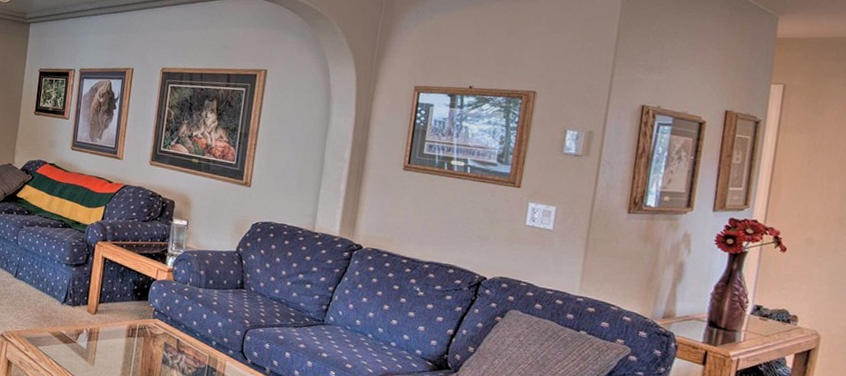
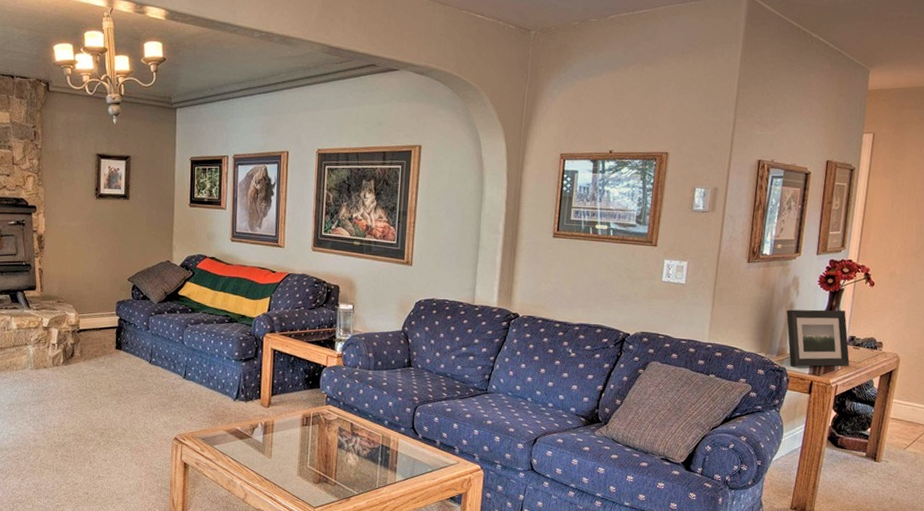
picture frame: none [675,268,756,339] -> present [786,309,850,367]

